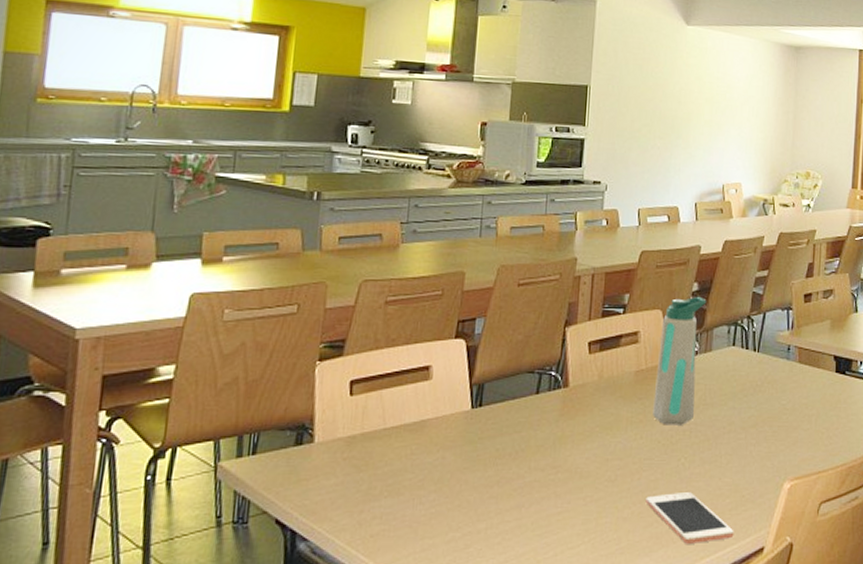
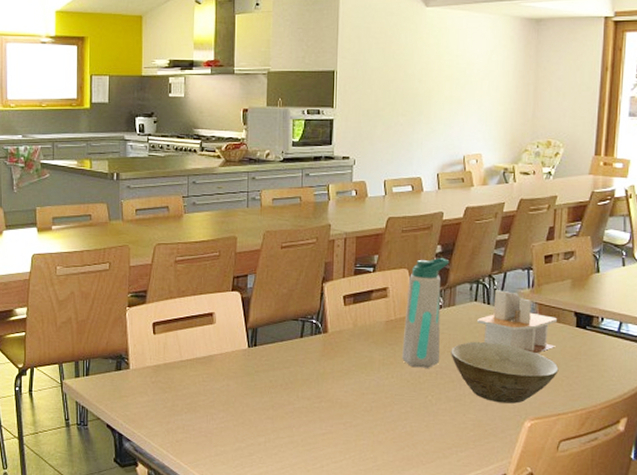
cell phone: present [645,492,734,544] -> none [397,424,478,467]
bowl: none [706,393,819,463] -> present [451,342,559,404]
napkin holder: none [735,333,818,404] -> present [477,290,558,354]

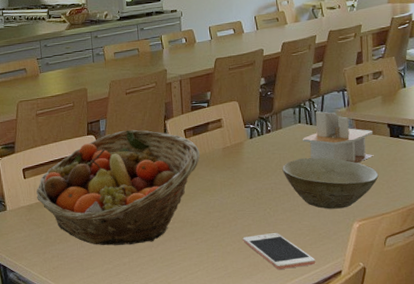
fruit basket: none [166,289,359,422] -> present [36,129,200,246]
cell phone: none [397,424,478,467] -> present [242,233,316,269]
water bottle: present [402,257,450,368] -> none [239,88,274,186]

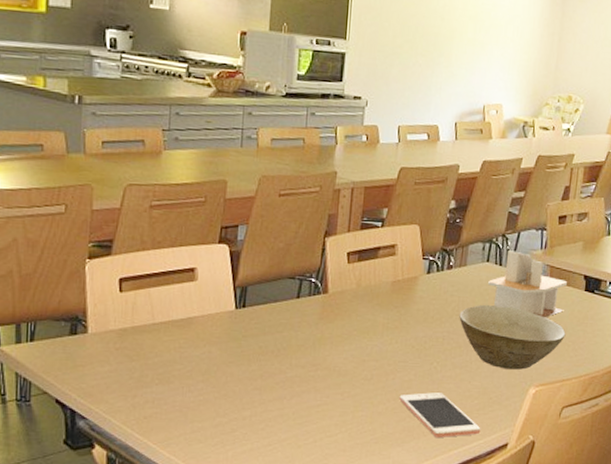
fruit basket: present [36,129,200,246] -> none [134,243,363,393]

